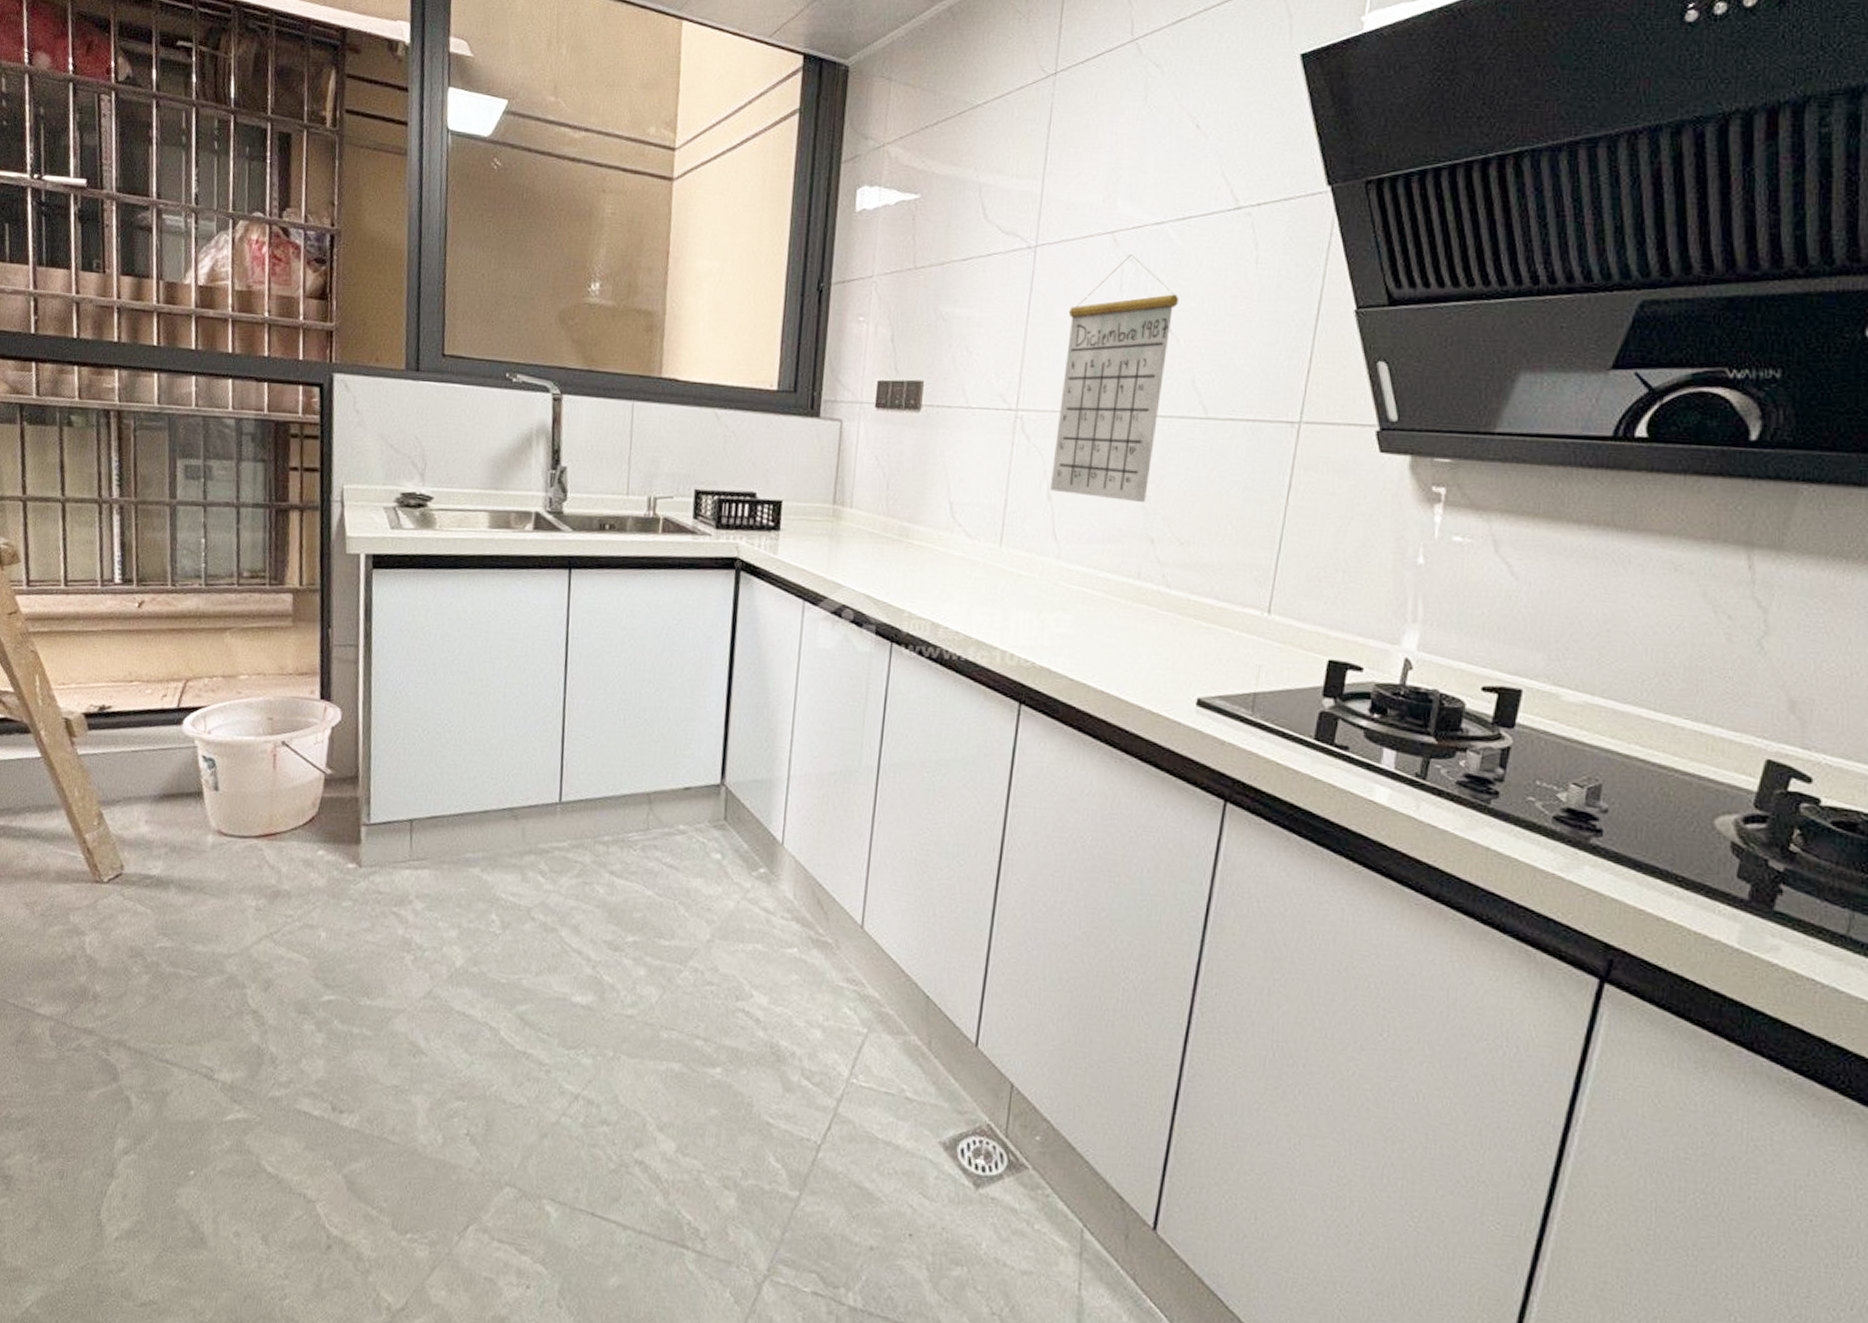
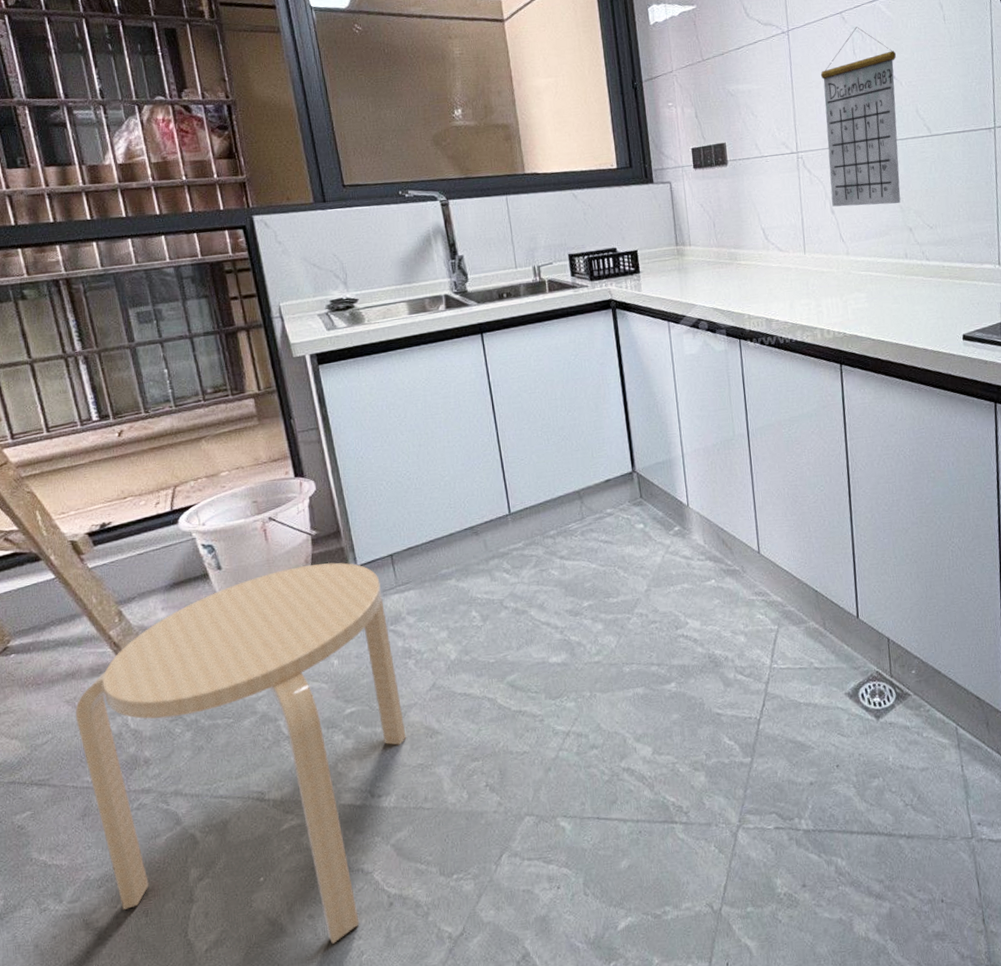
stool: none [31,807,392,1275] -> present [75,562,407,944]

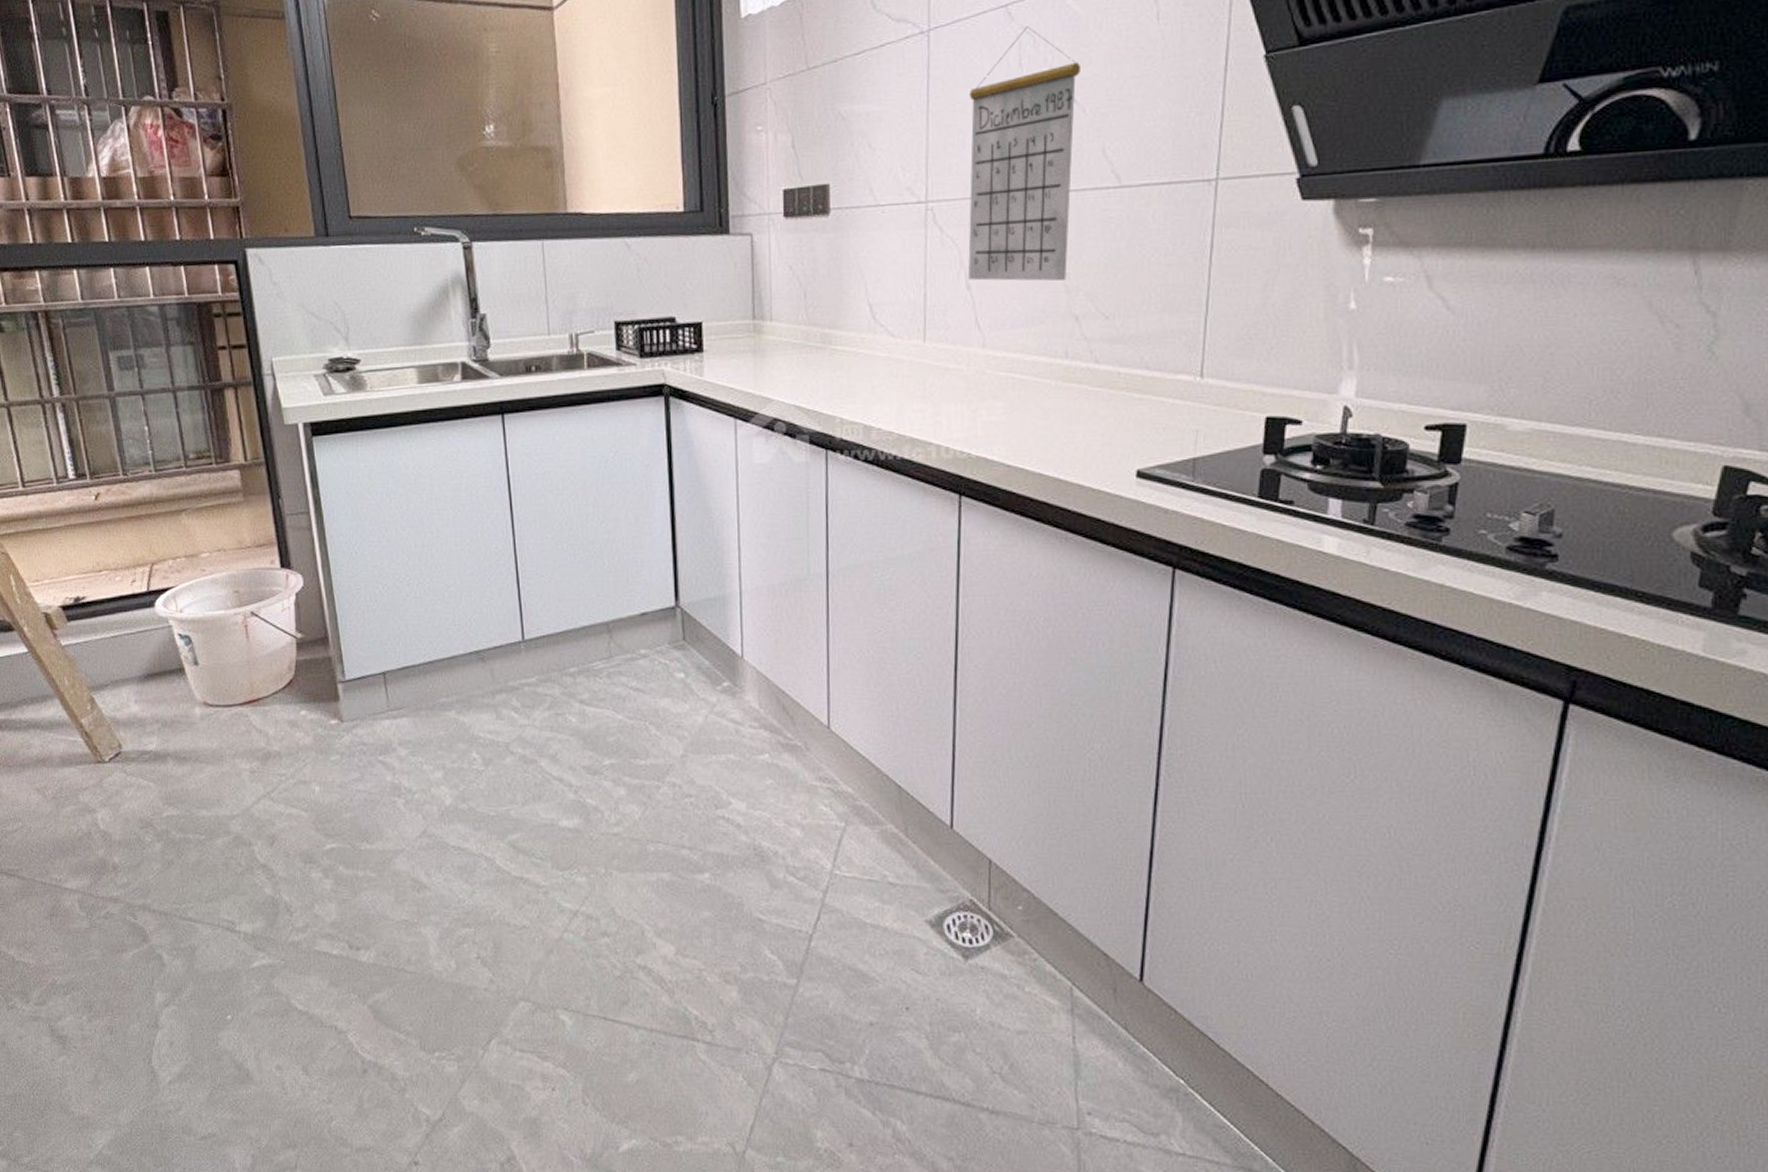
stool: present [75,562,407,944] -> none [45,672,391,1102]

